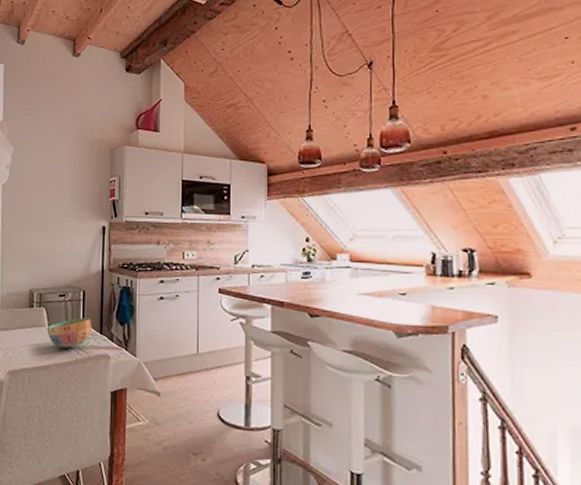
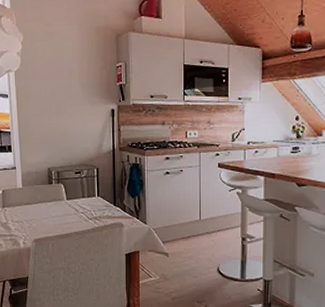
bowl: present [47,317,92,349] -> none [66,192,106,219]

